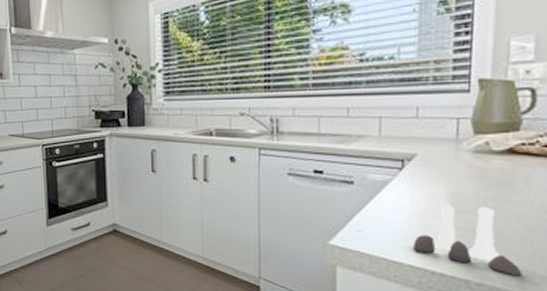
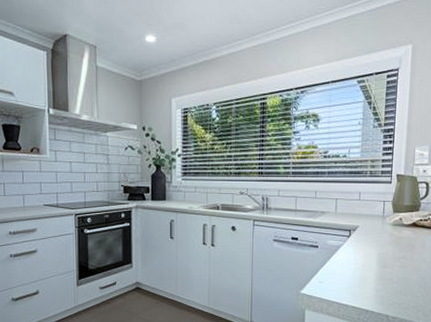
salt and pepper shaker set: present [413,203,521,275] -> none [355,261,419,310]

